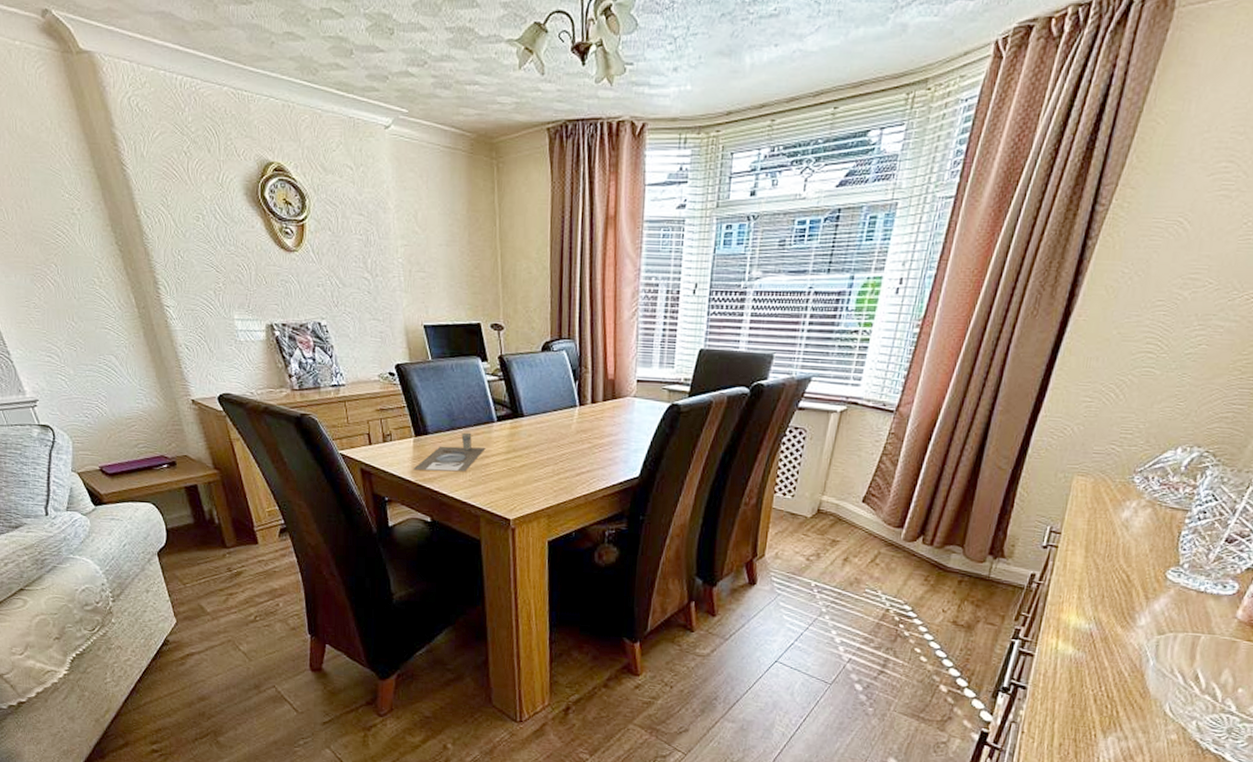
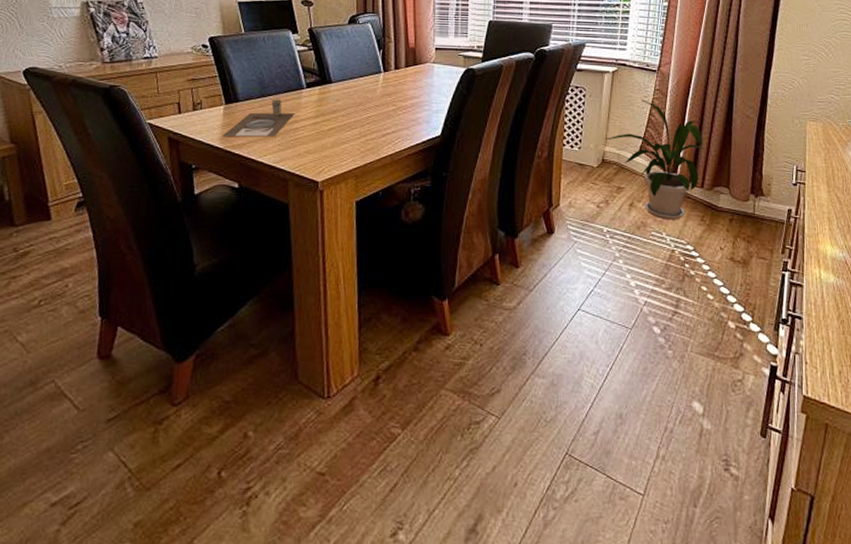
house plant: none [824,444,940,578] -> present [606,99,704,220]

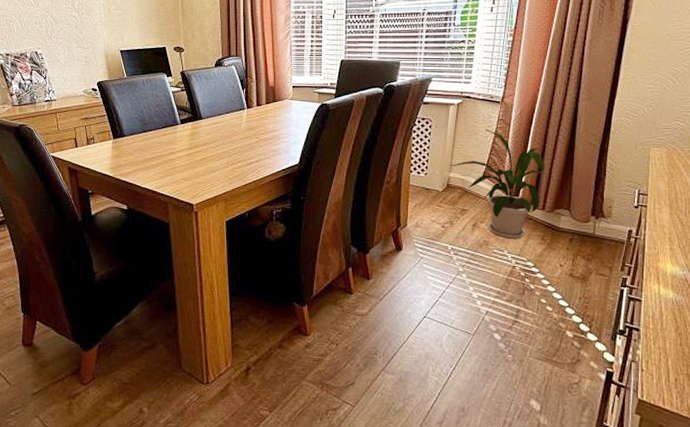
place setting: present [222,99,295,138] -> none [112,134,172,167]

